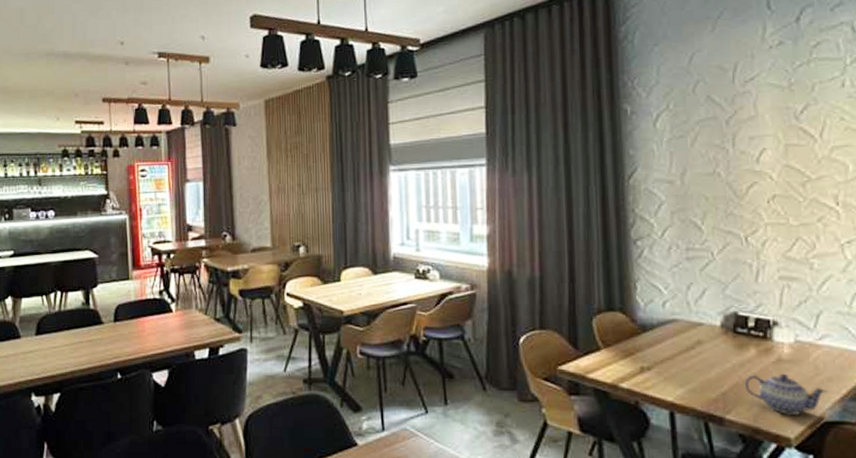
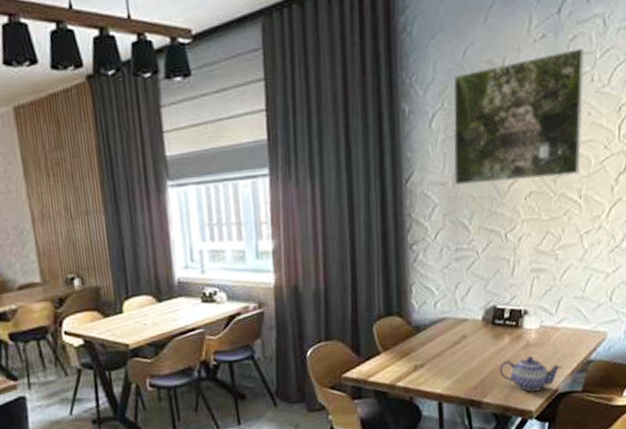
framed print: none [679,54,834,183] -> present [453,47,584,185]

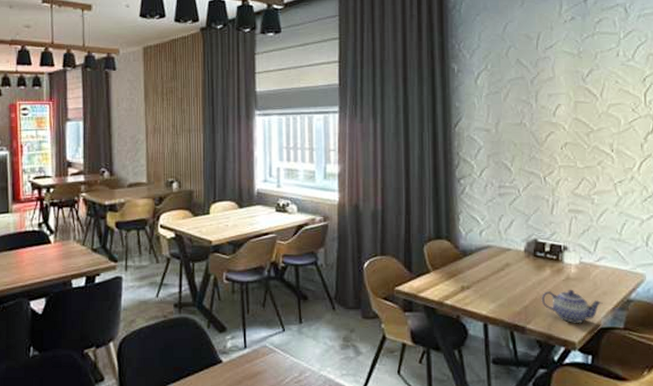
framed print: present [453,47,584,185] -> none [495,29,611,133]

